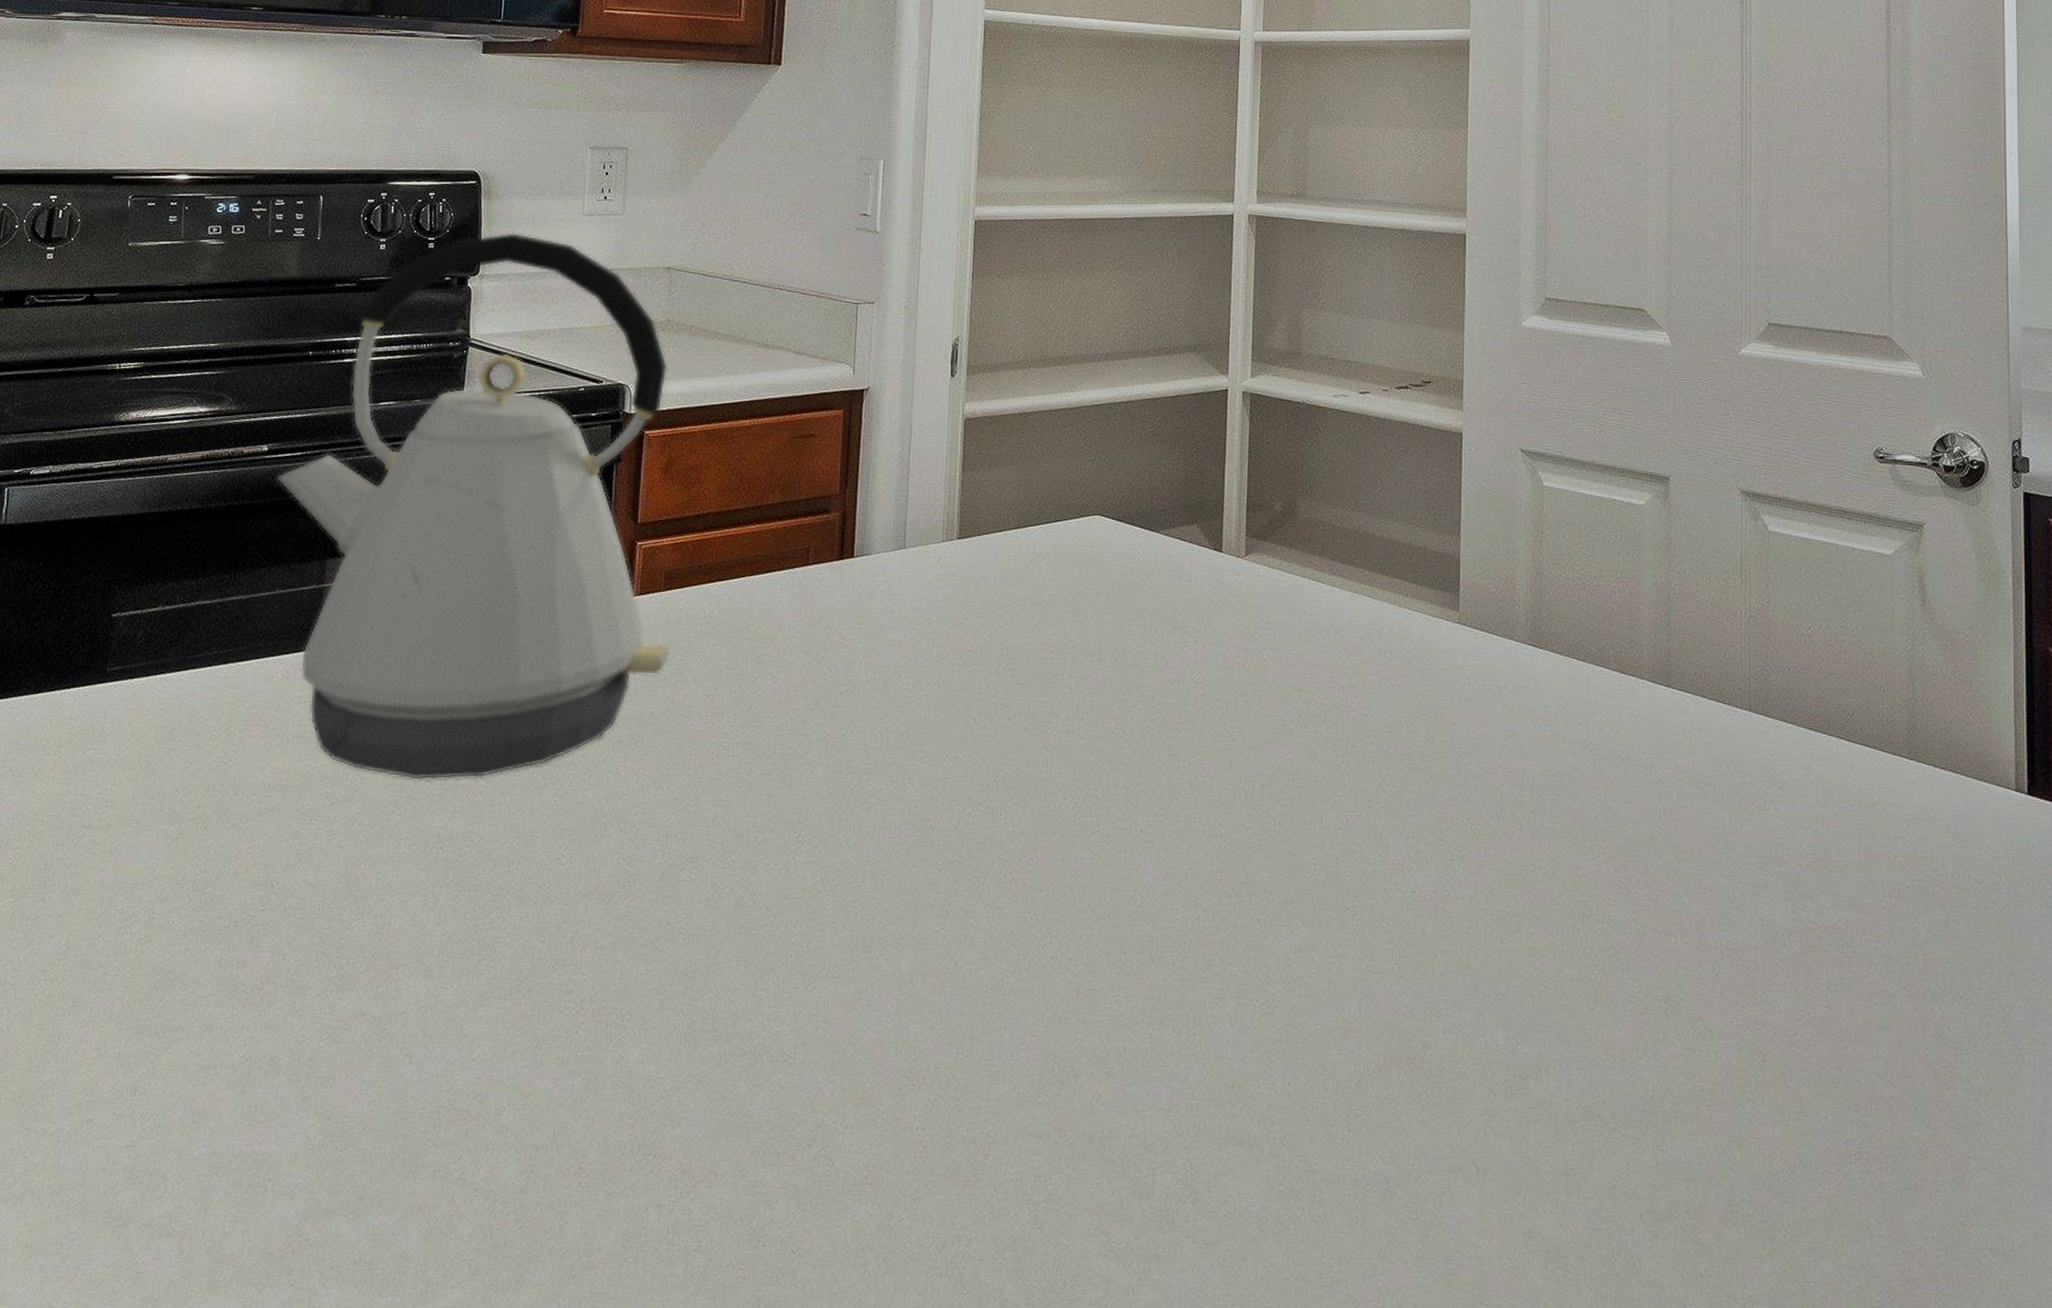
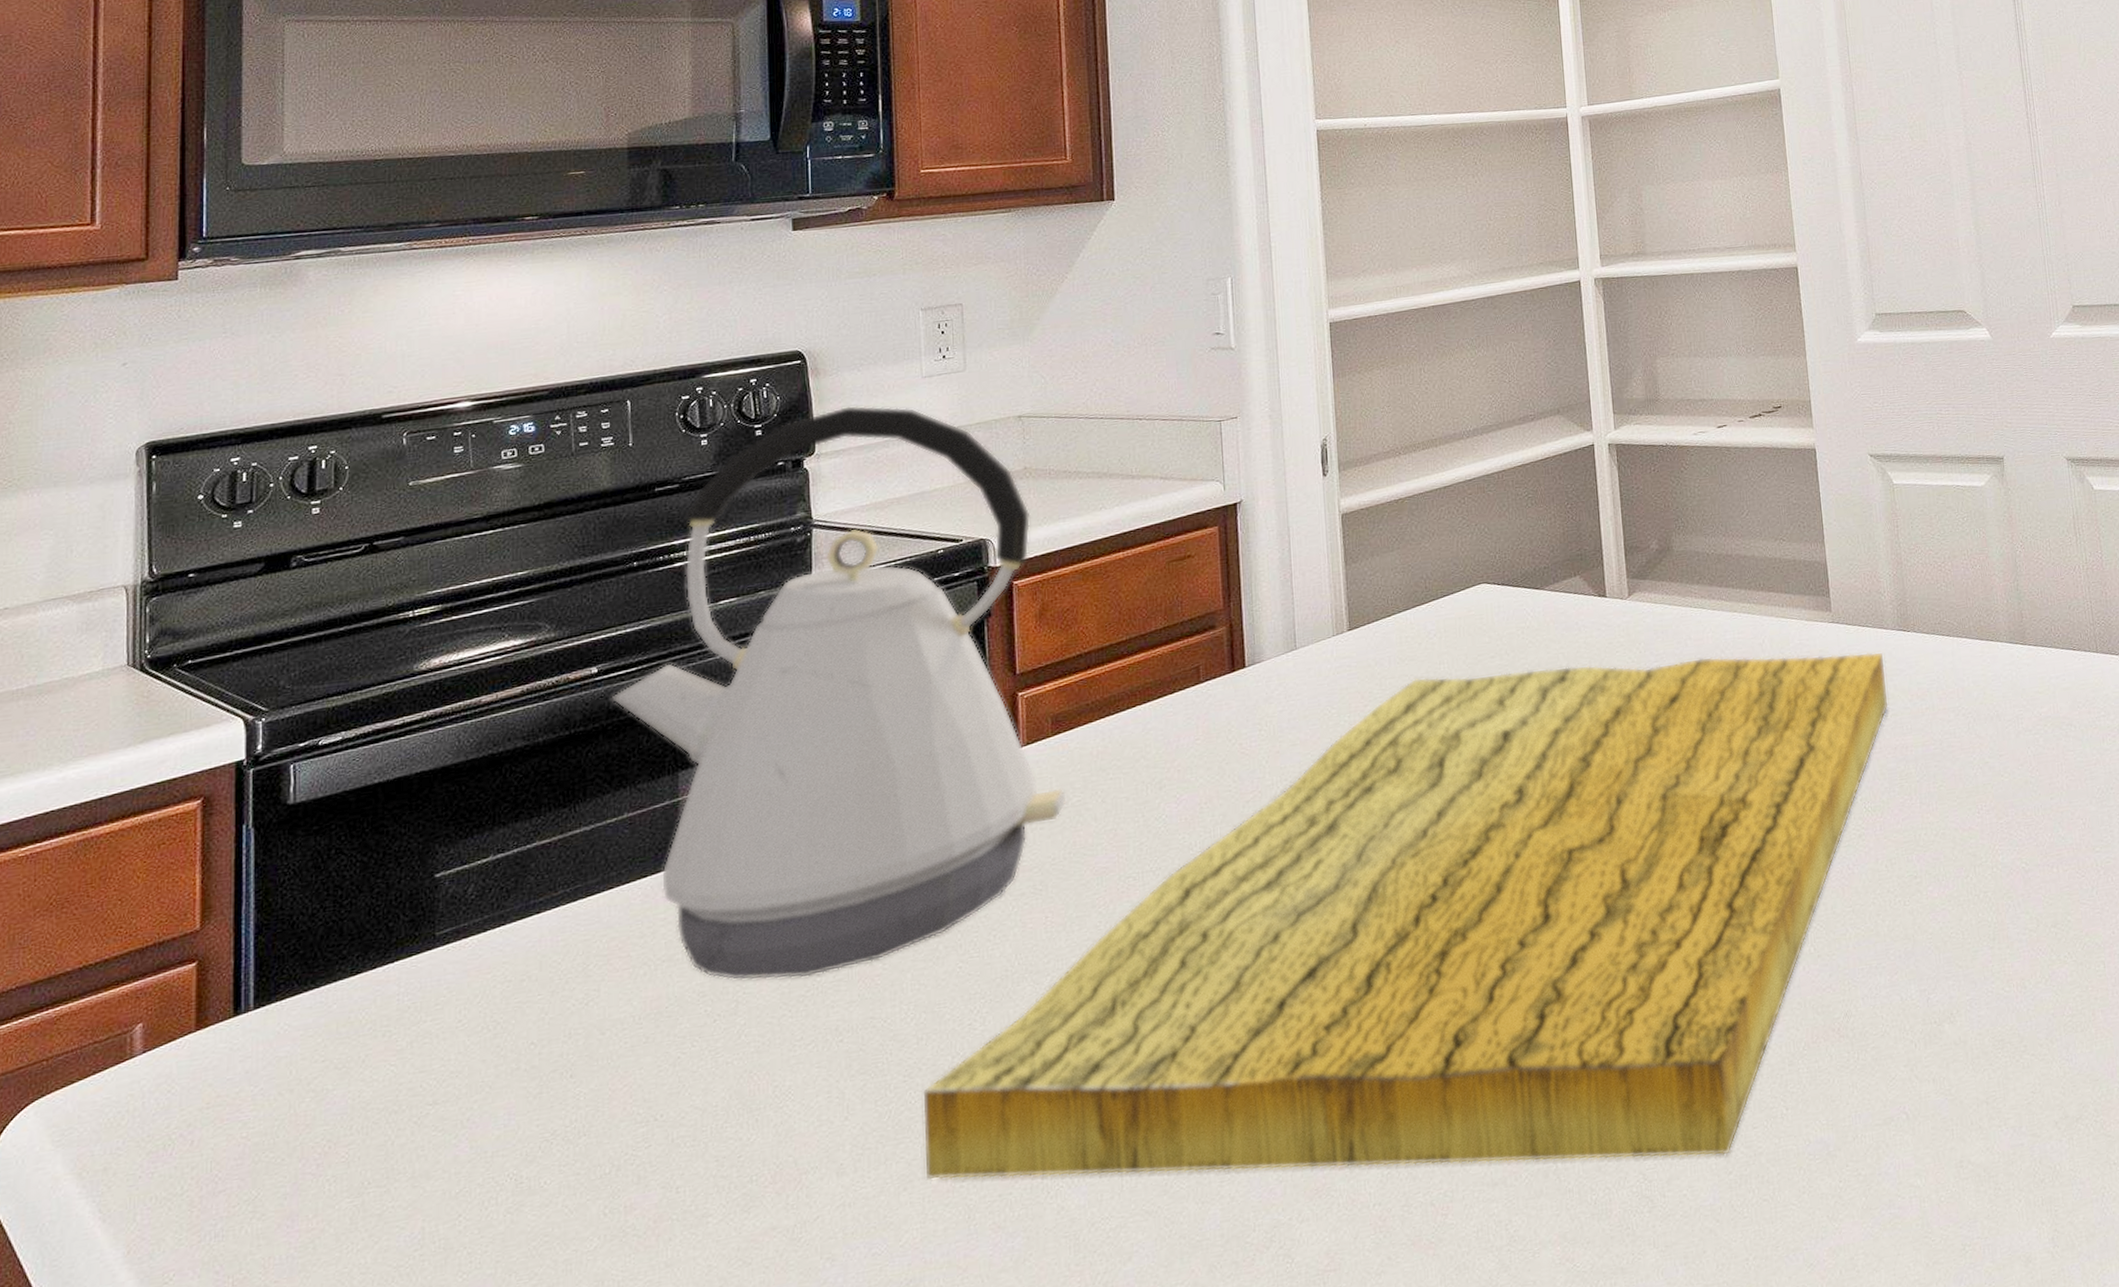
cutting board: none [501,600,1511,1163] -> present [921,651,1889,1181]

